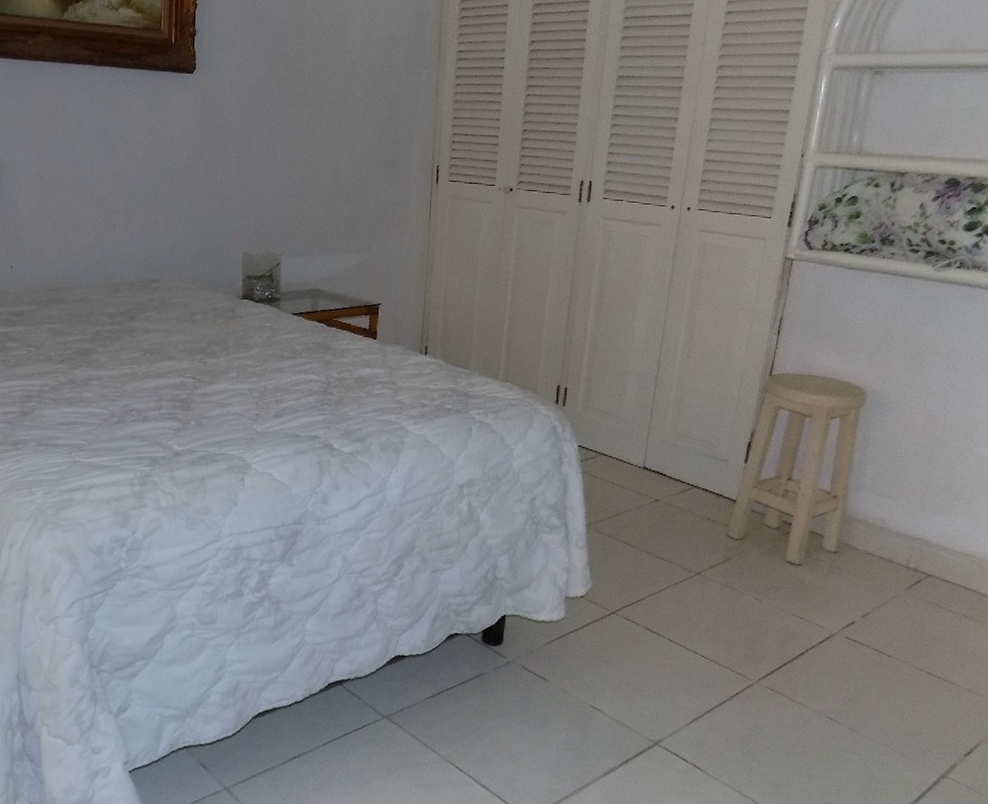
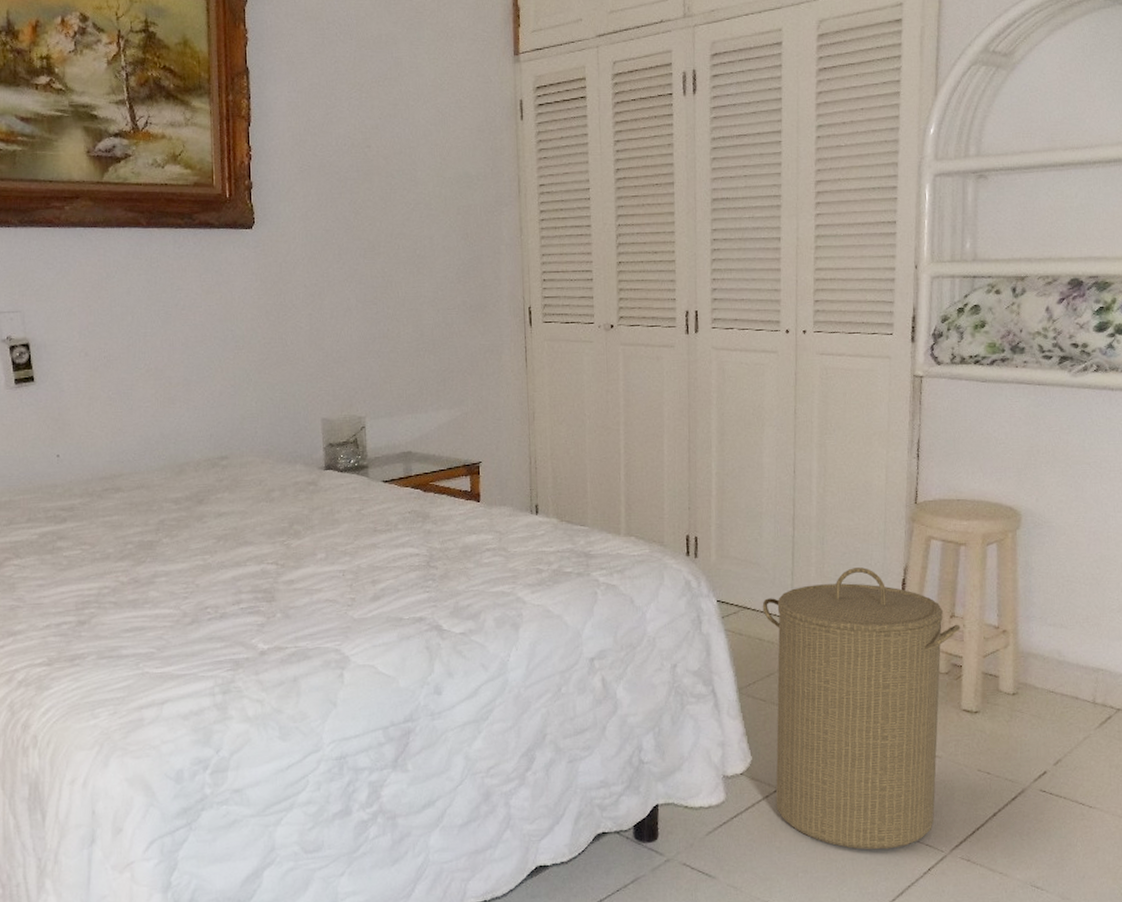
laundry hamper: none [609,428,796,673] -> present [762,567,961,850]

